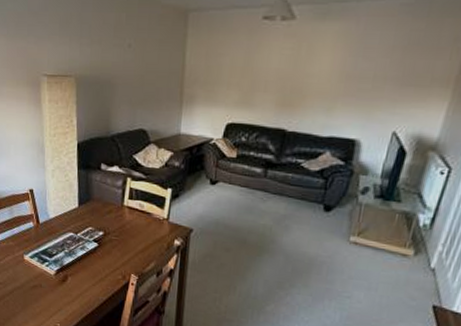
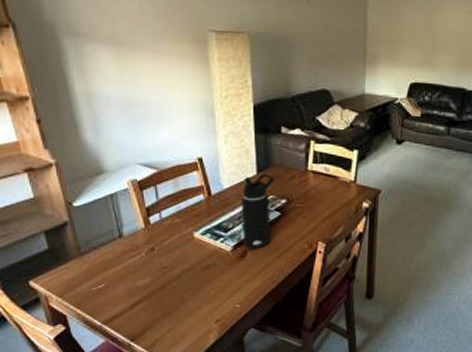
water bottle: none [64,206,94,276] -> present [241,174,275,250]

